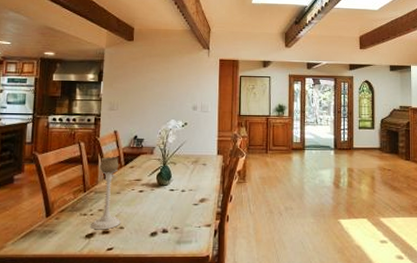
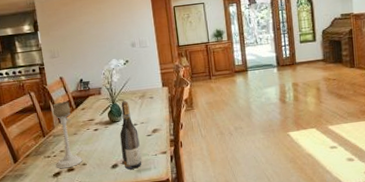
wine bottle: none [163,165,185,240] -> present [119,101,142,170]

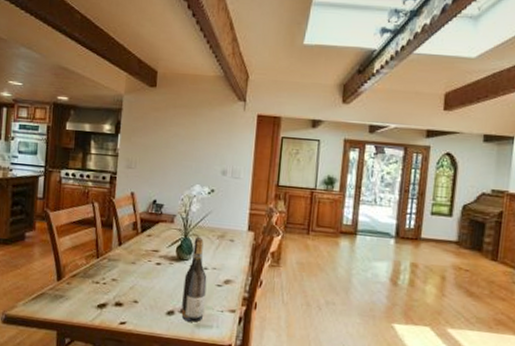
candle holder: present [52,101,83,169] -> none [103,221,136,302]

